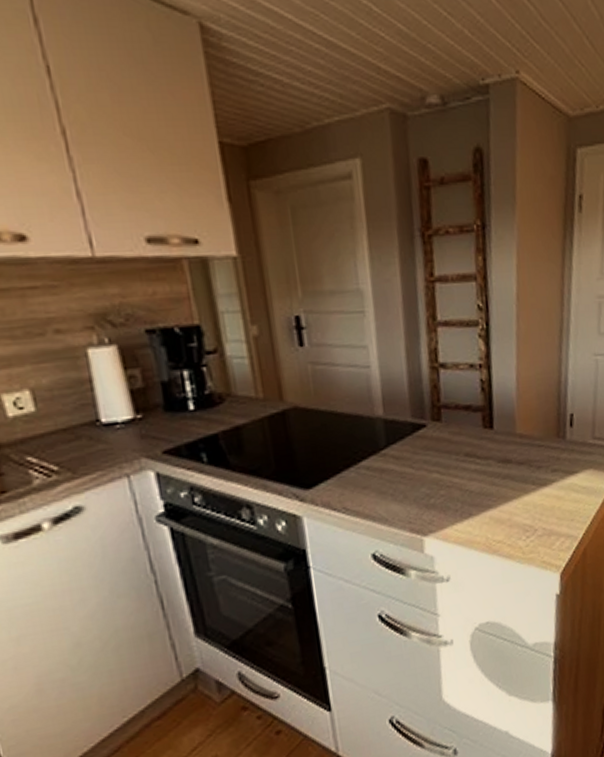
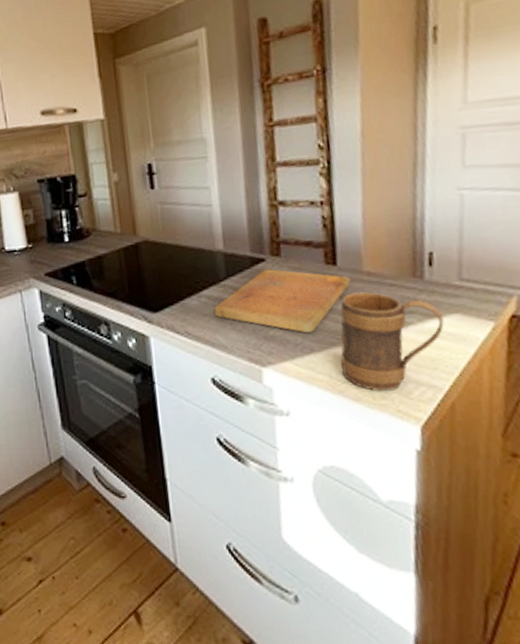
cutting board: none [373,435,506,498] -> present [214,269,351,333]
mug: none [495,453,580,547] -> present [340,292,444,392]

